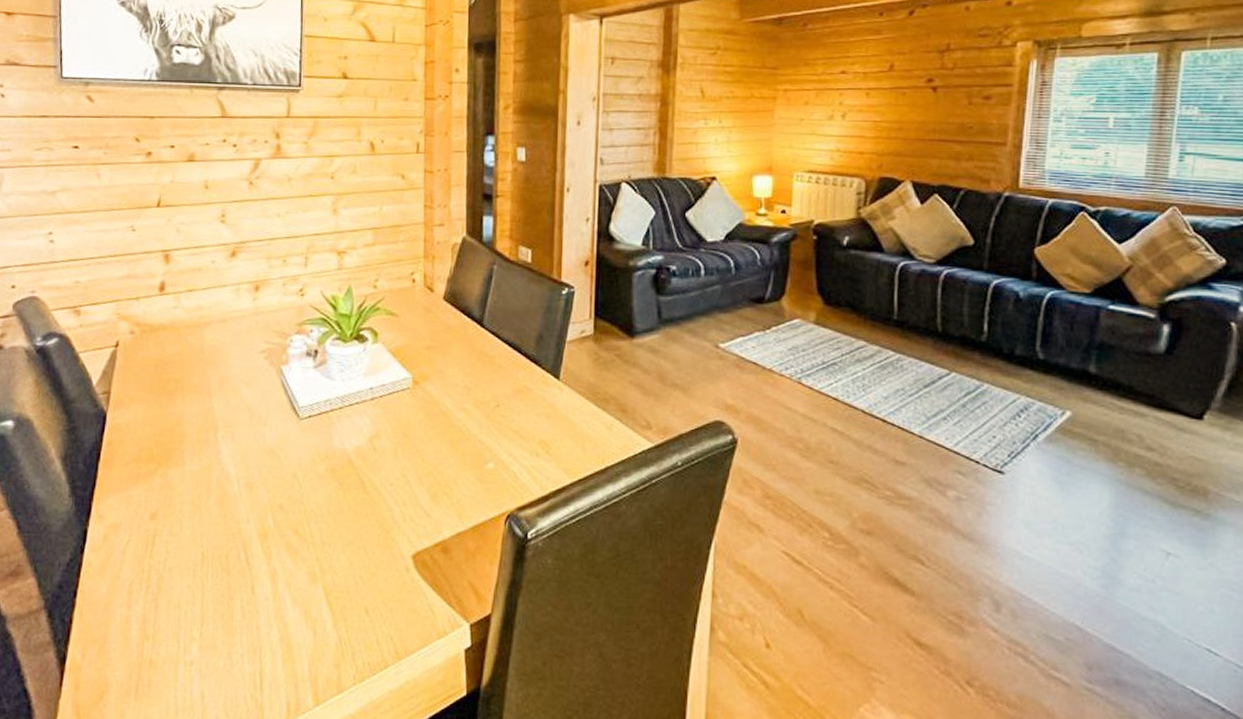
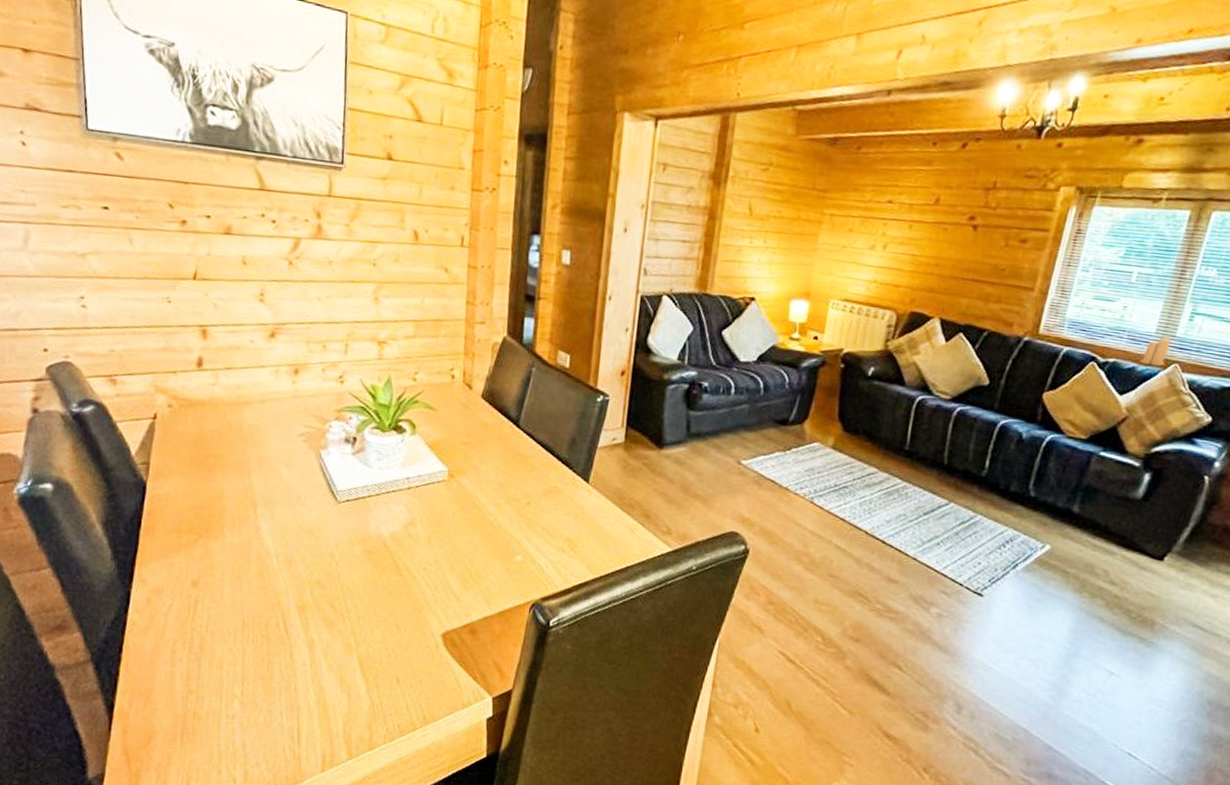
candle: none [1134,179,1164,211] -> present [1140,337,1171,367]

